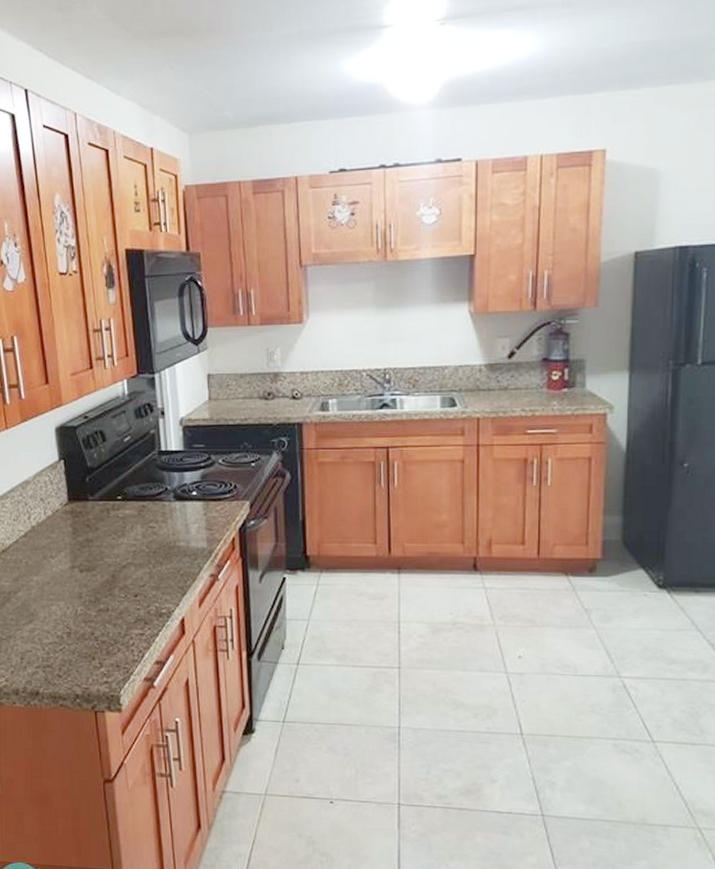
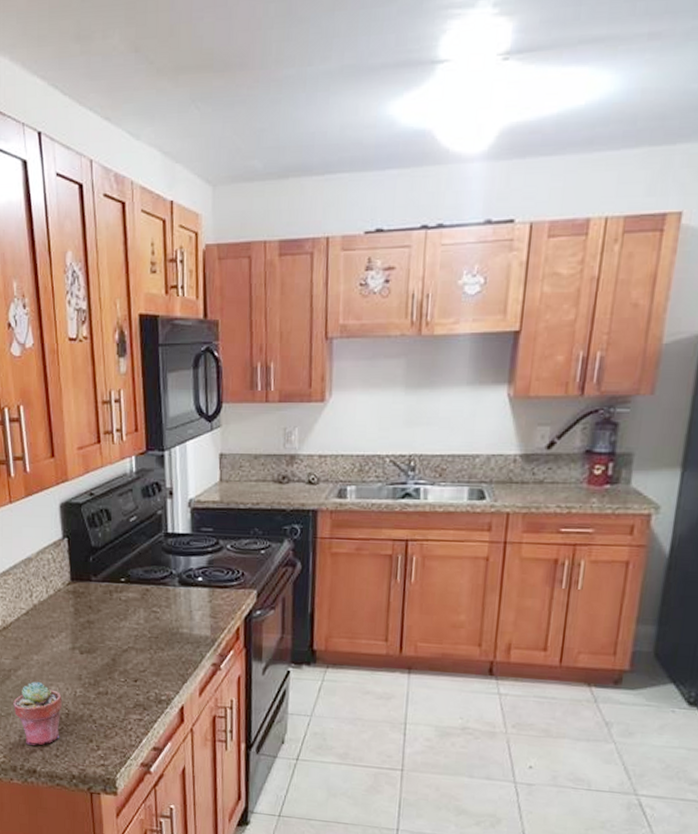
potted succulent: none [14,603,63,667] -> present [13,682,62,746]

